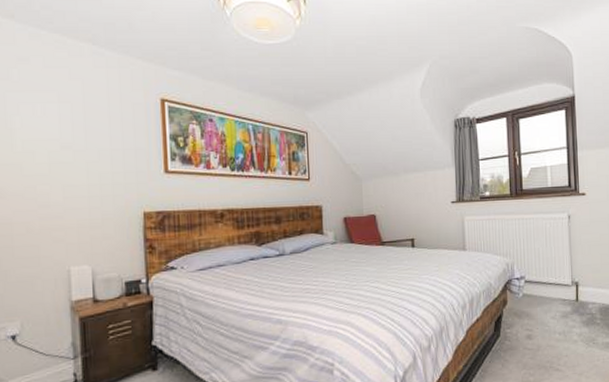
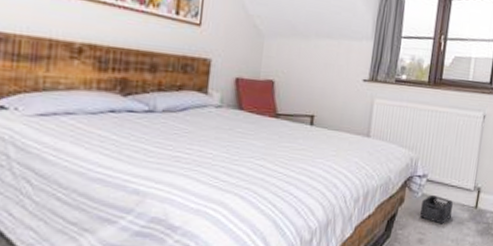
storage bin: none [524,294,554,320] -> present [420,195,453,224]

